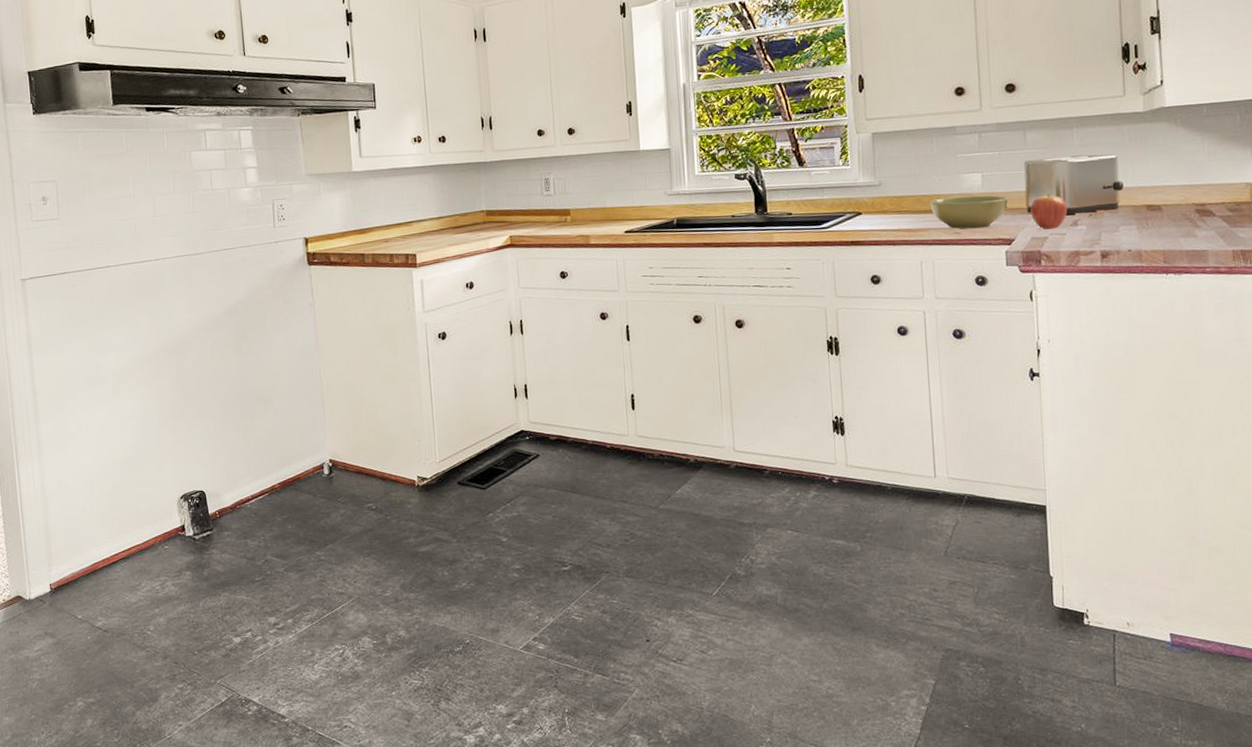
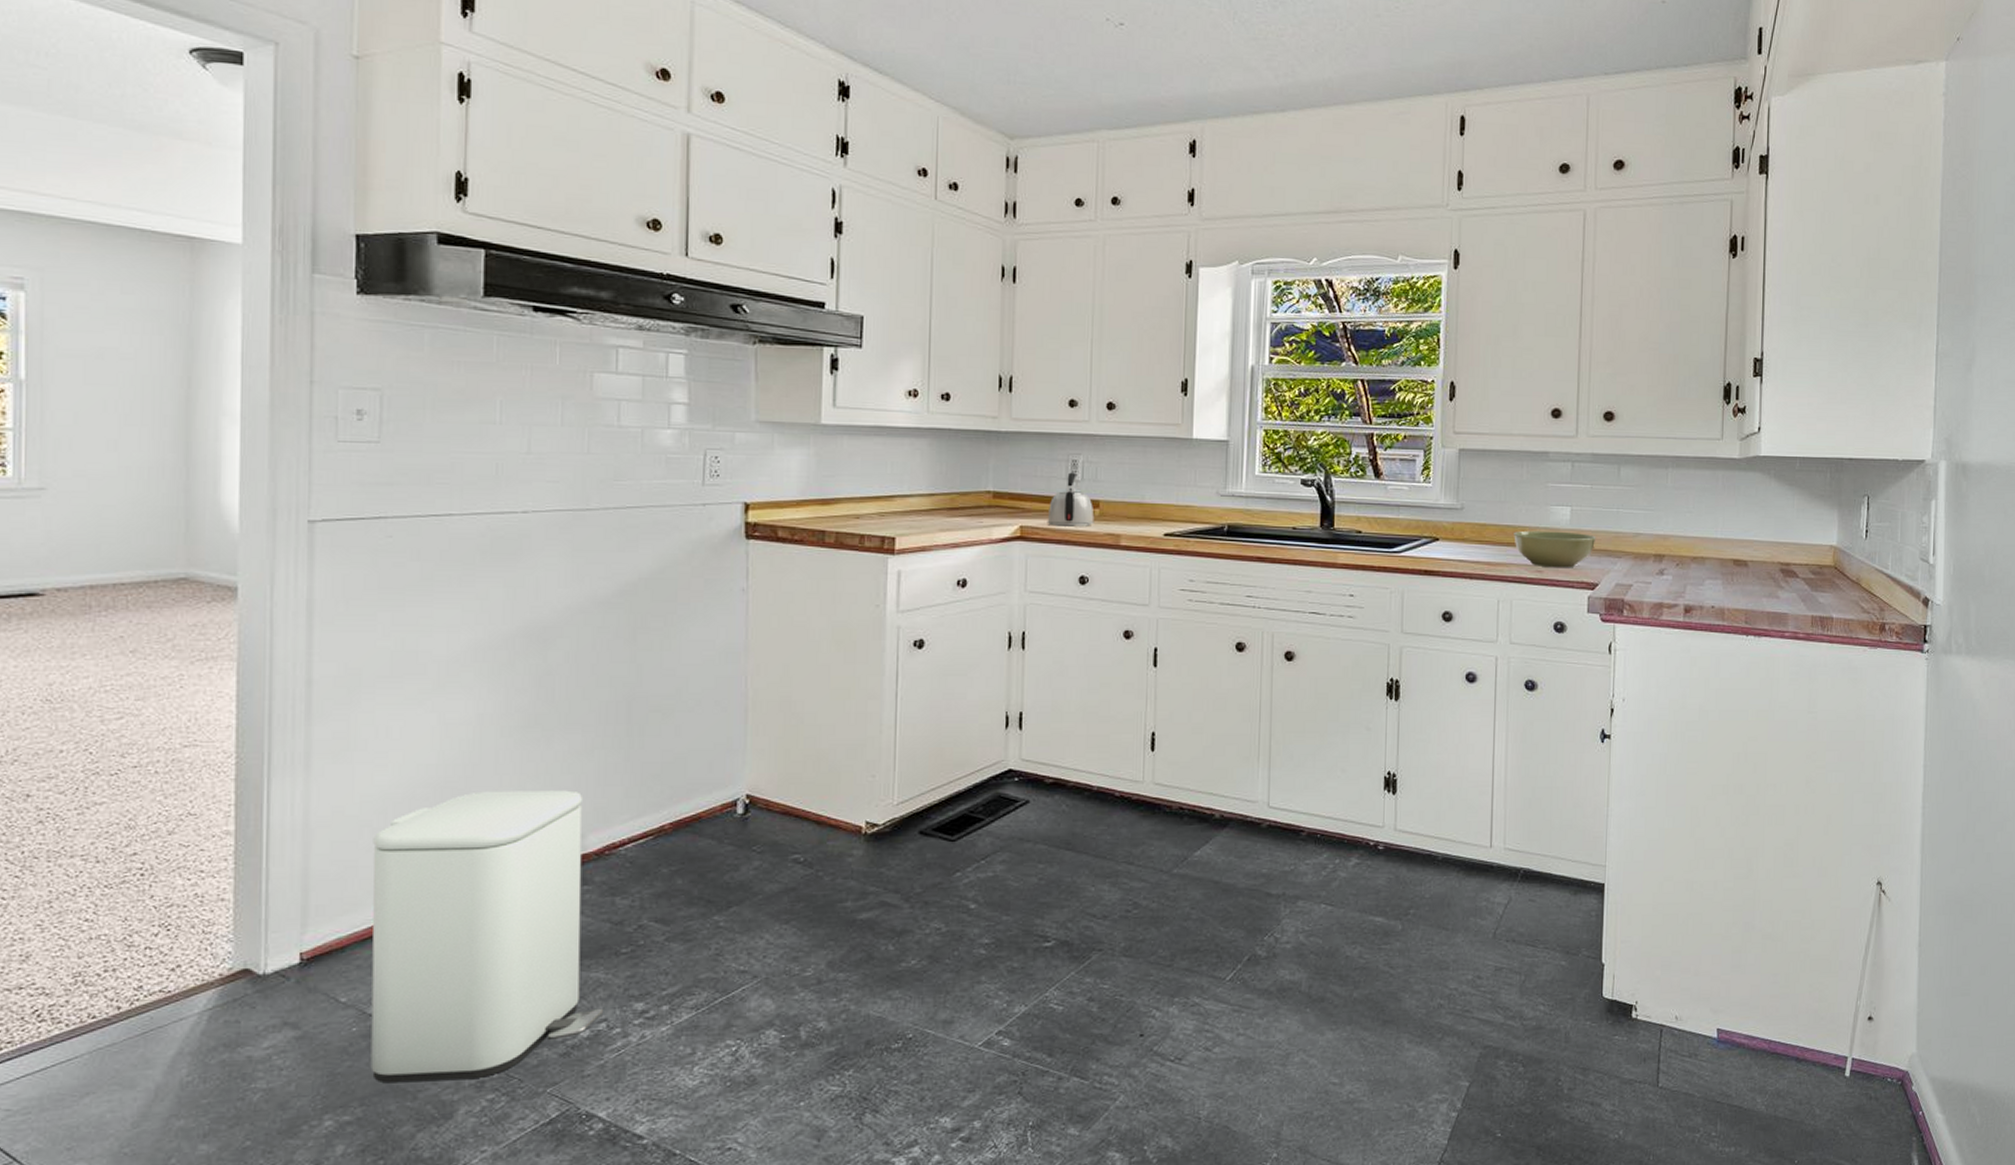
pedal bin: none [86,462,249,676] -> present [370,790,604,1083]
kettle: none [530,188,568,234] -> present [1047,472,1095,528]
toaster: present [1023,154,1124,216] -> none [1613,497,1713,563]
fruit: present [1030,192,1068,229] -> none [1618,536,1655,576]

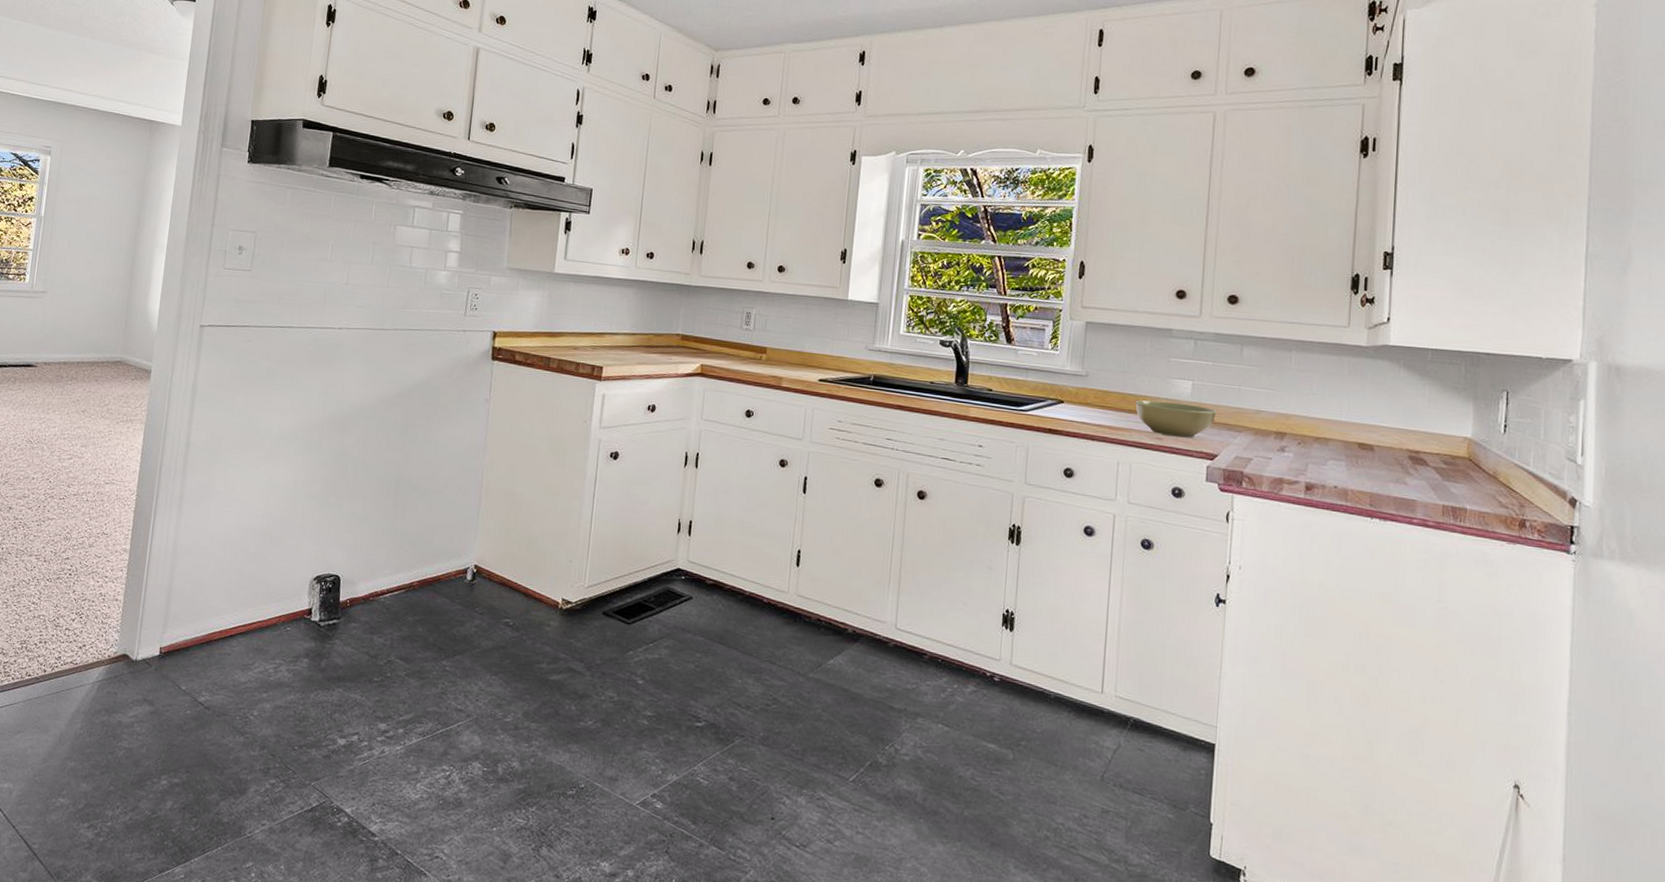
pedal bin: present [370,790,604,1083] -> none [196,540,359,765]
kettle: present [1047,472,1095,528] -> none [722,322,762,370]

